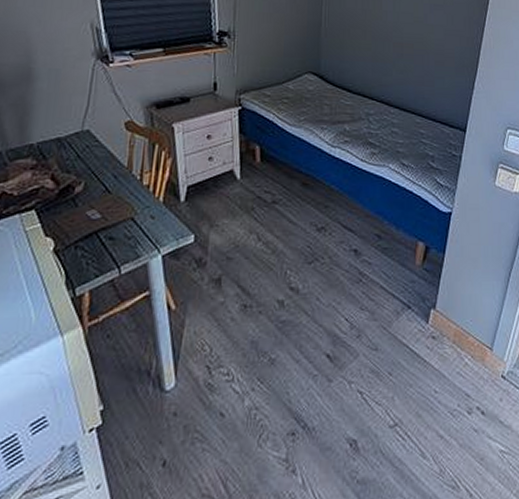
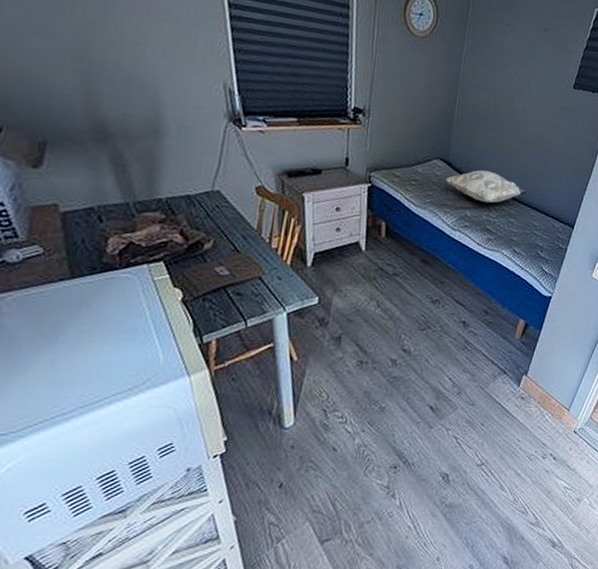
decorative pillow: none [317,79,409,114] -> present [444,170,527,203]

